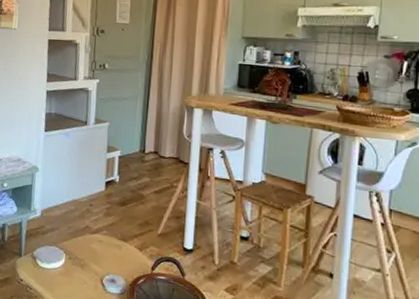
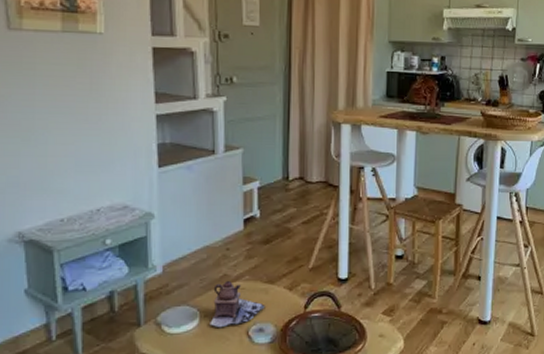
teapot: none [72,231,118,272] -> present [210,280,265,328]

